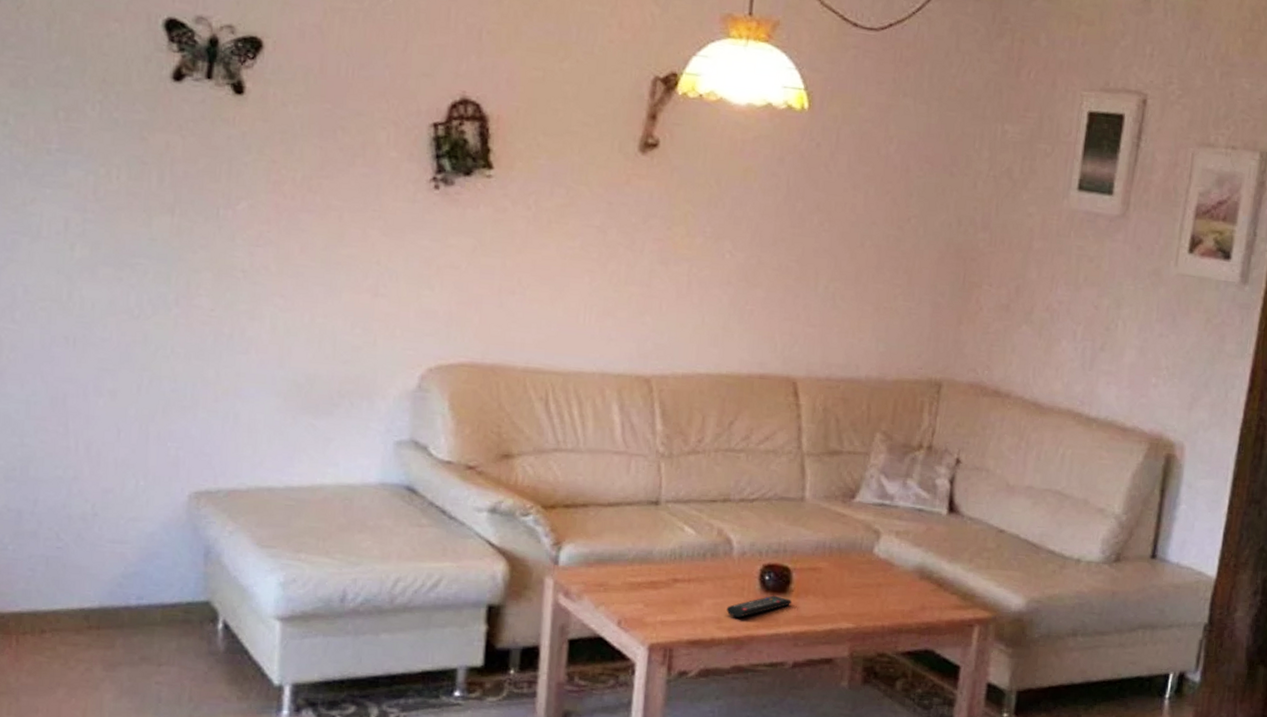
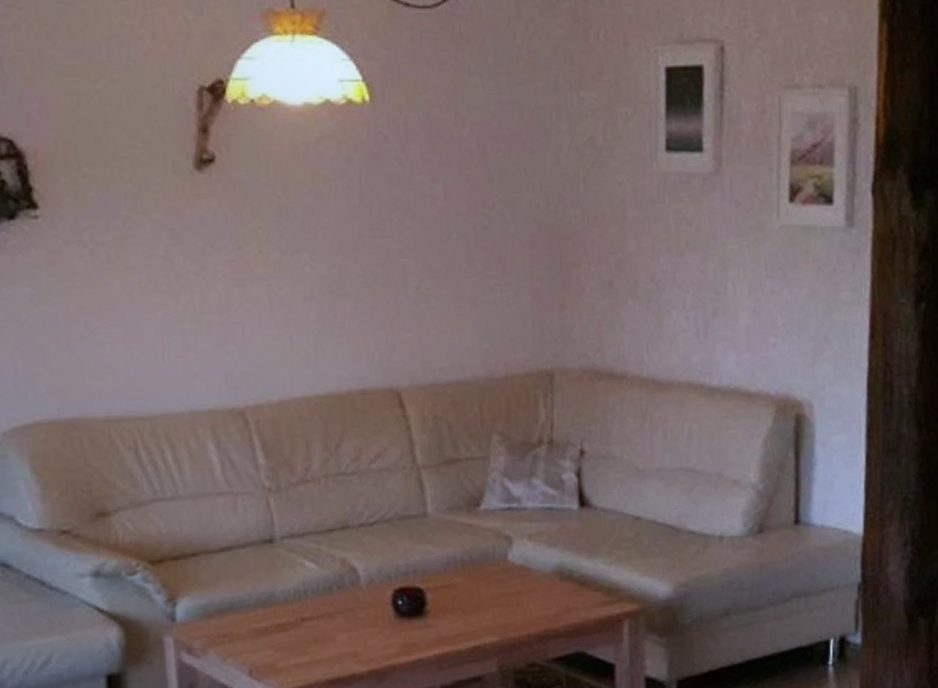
remote control: present [726,595,792,618] -> none [362,619,430,649]

